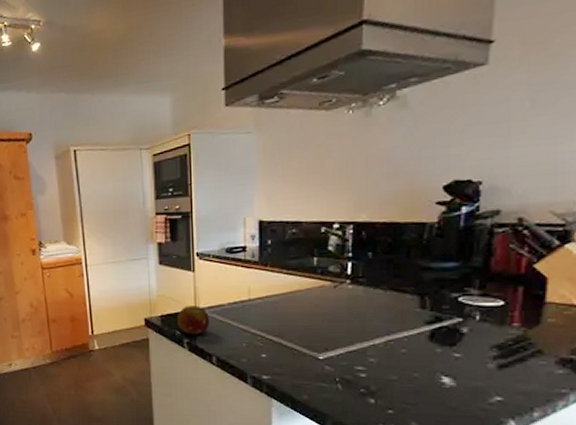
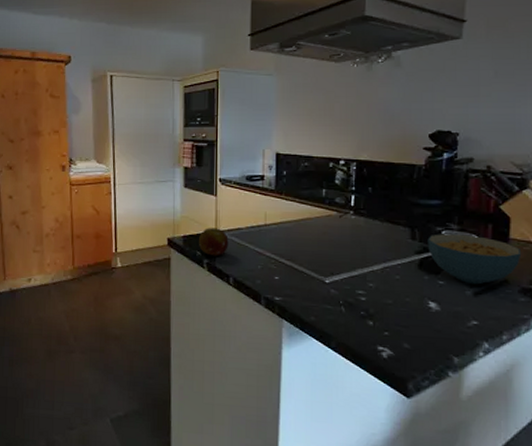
cereal bowl: none [441,300,561,356] -> present [428,234,522,285]

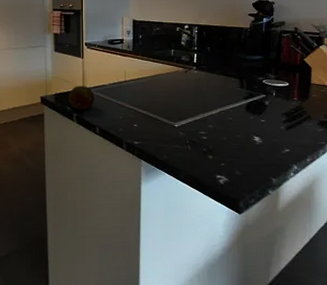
cereal bowl: present [428,234,522,285] -> none [252,82,320,121]

